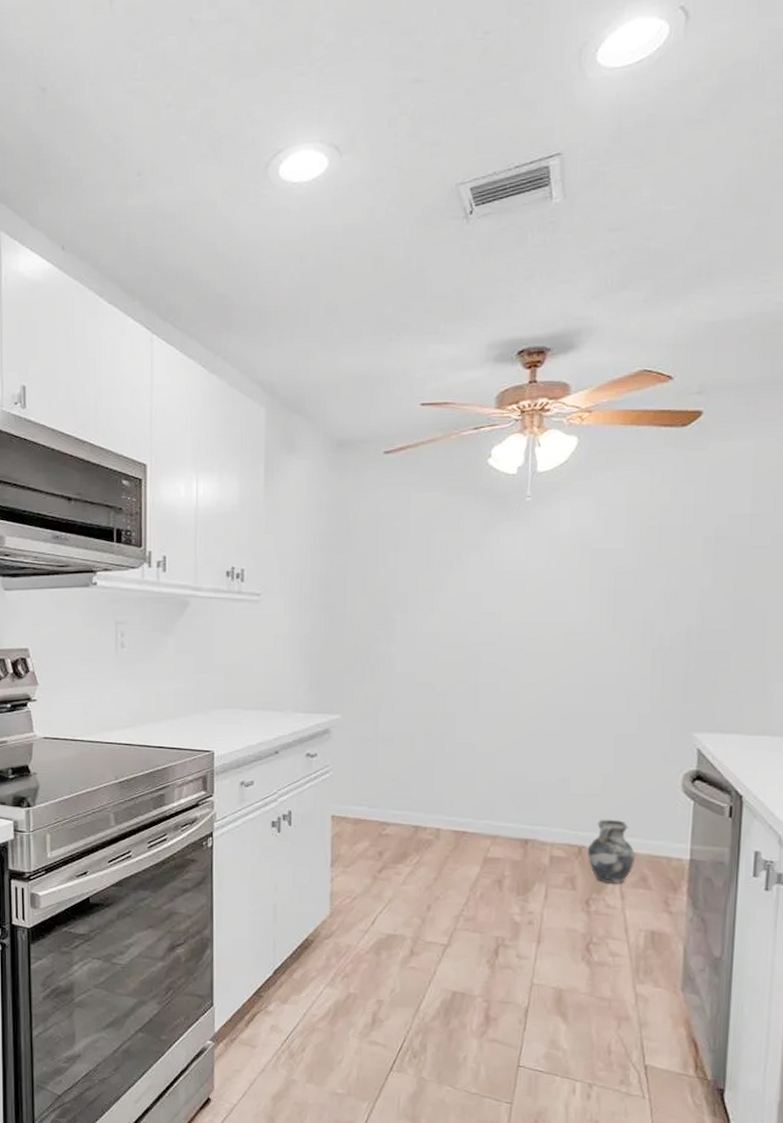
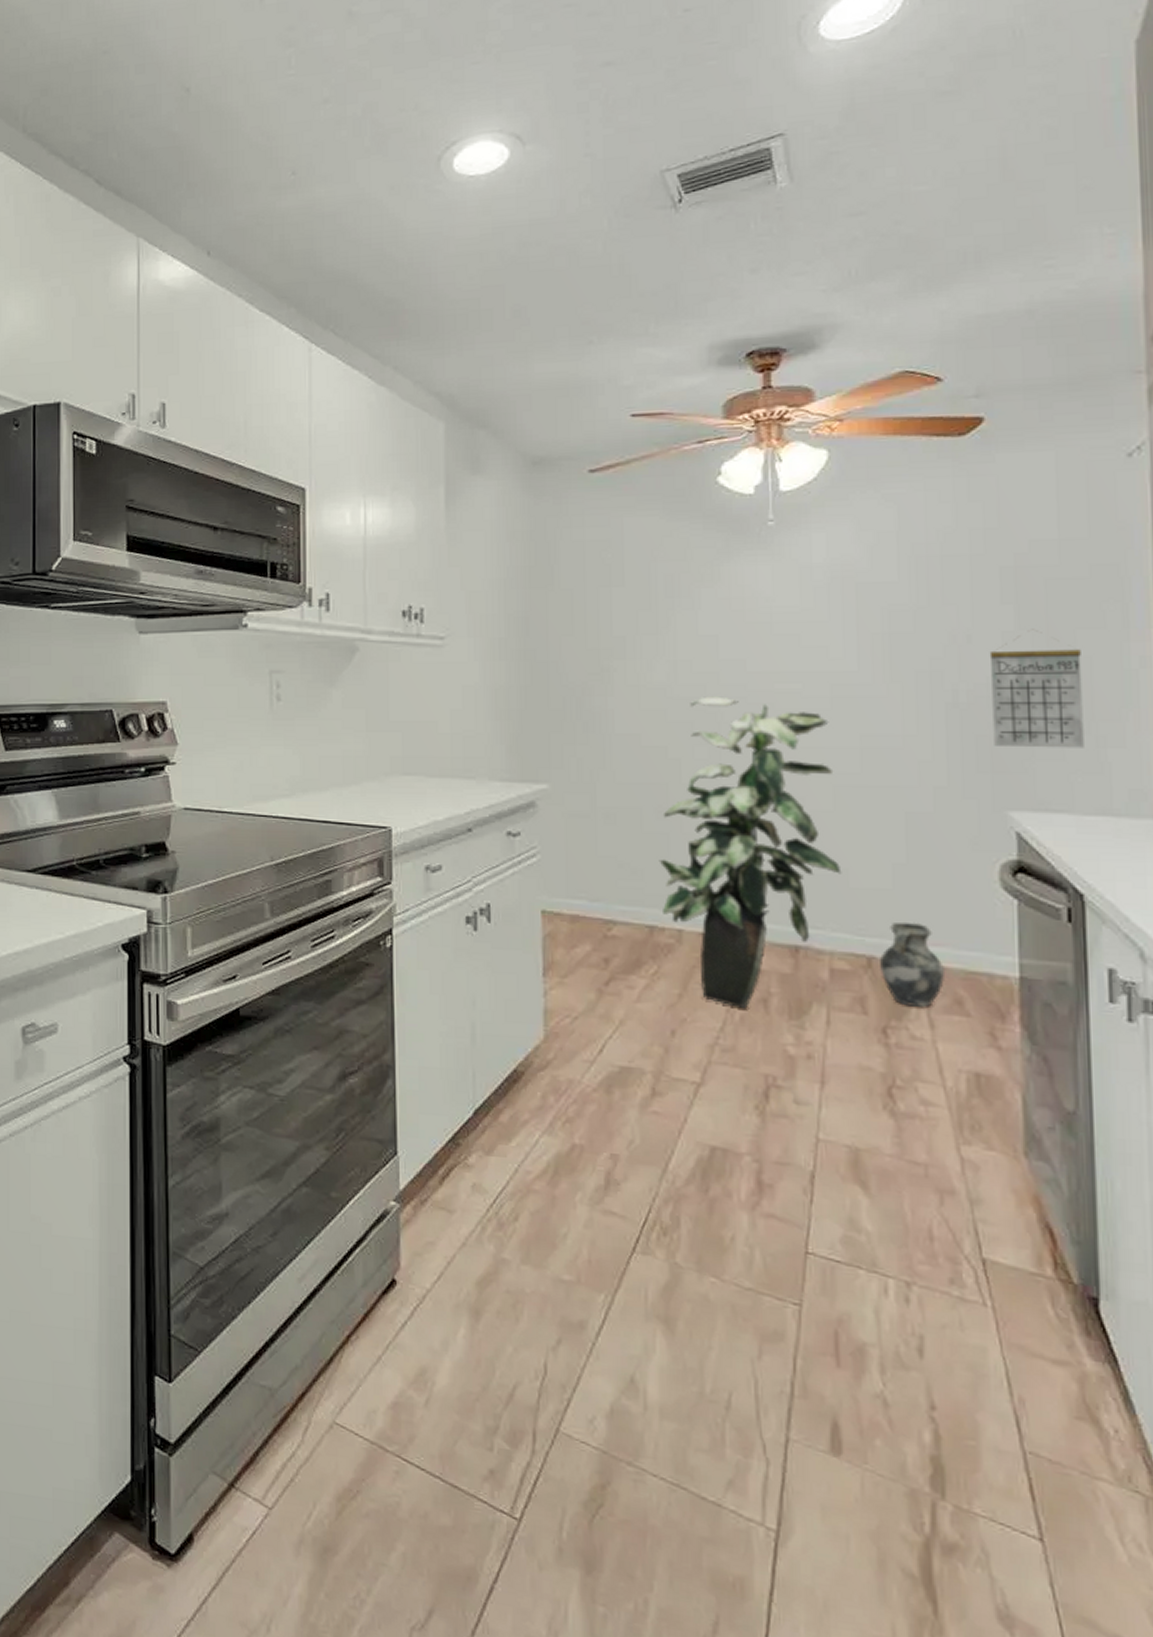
indoor plant: none [424,643,565,888] -> present [659,696,842,1009]
calendar: none [687,587,759,683] -> present [989,629,1084,748]

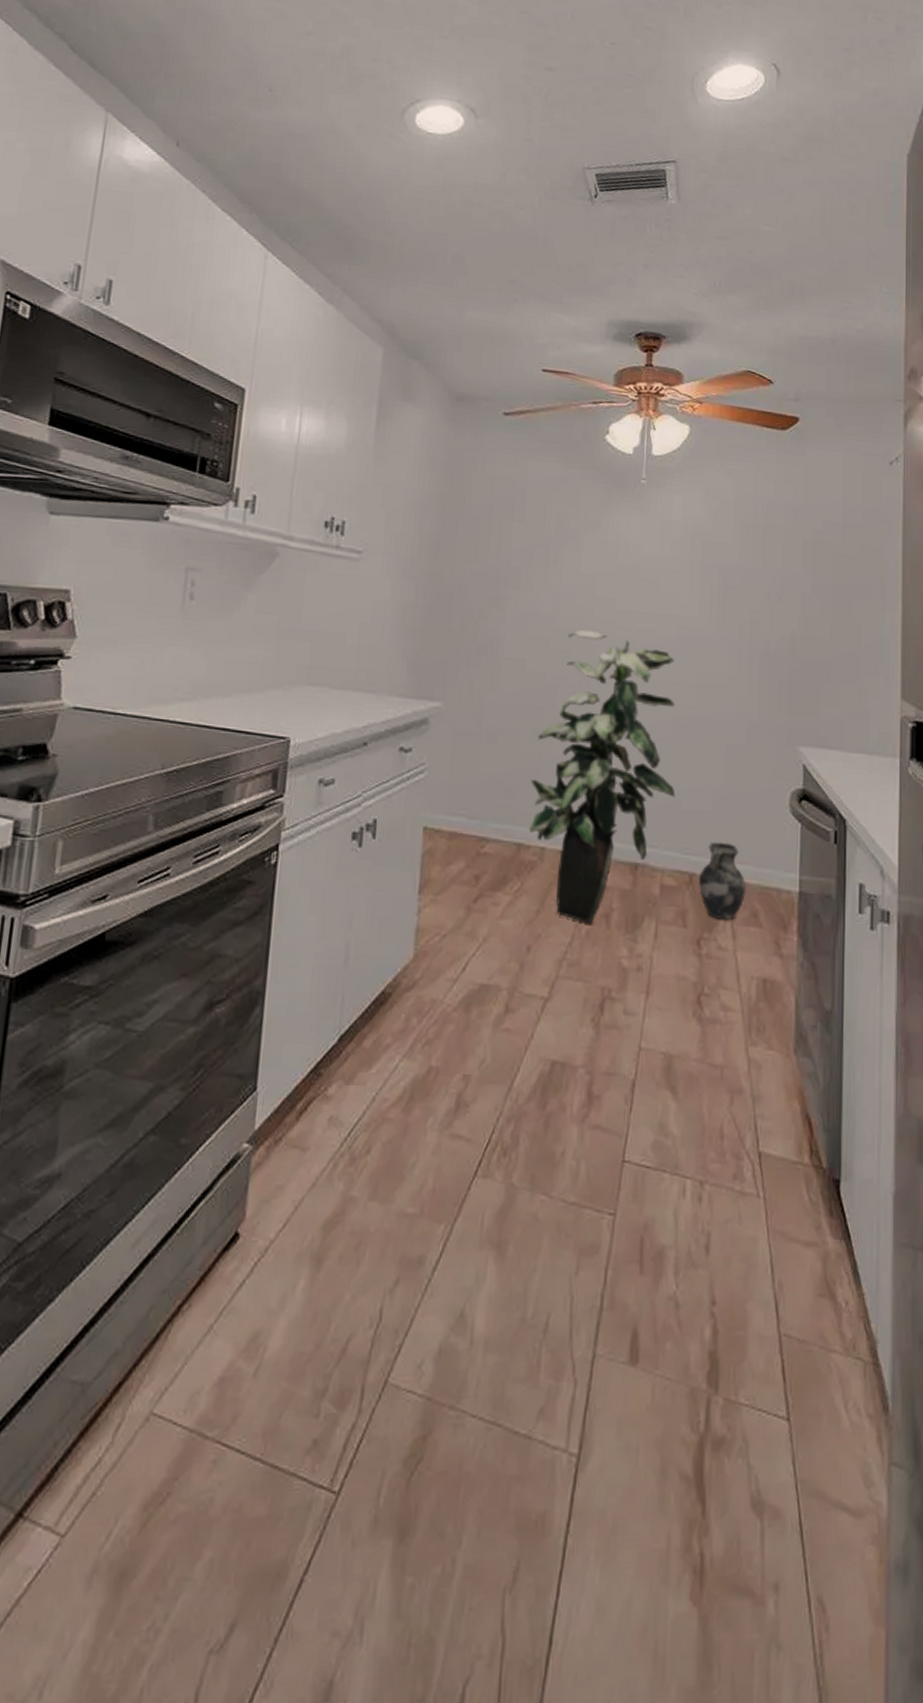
calendar: present [989,629,1084,748] -> none [792,594,853,696]

